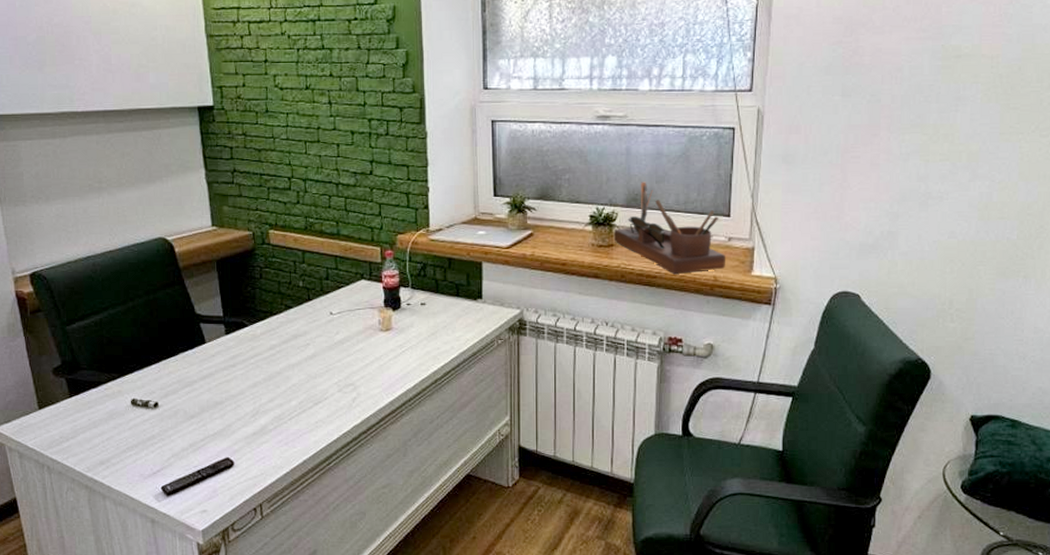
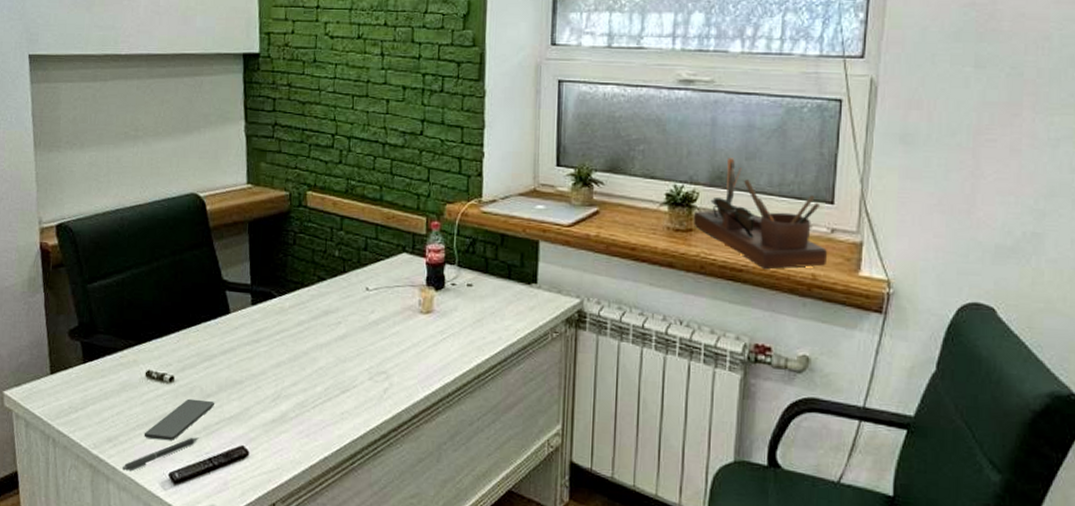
pen: none [116,454,188,488] -> present [121,437,200,472]
smartphone: none [134,421,198,458] -> present [144,398,214,440]

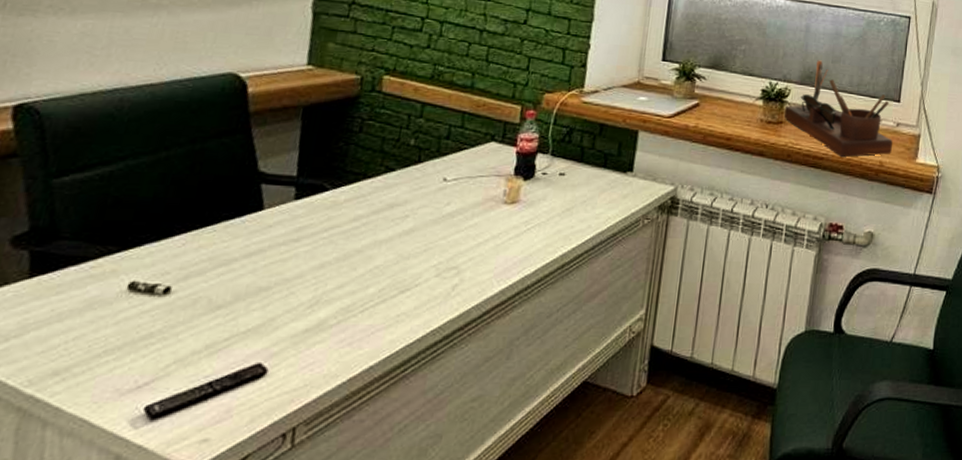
pen: present [121,437,200,472] -> none [70,359,199,411]
smartphone: present [144,398,214,440] -> none [112,312,226,365]

